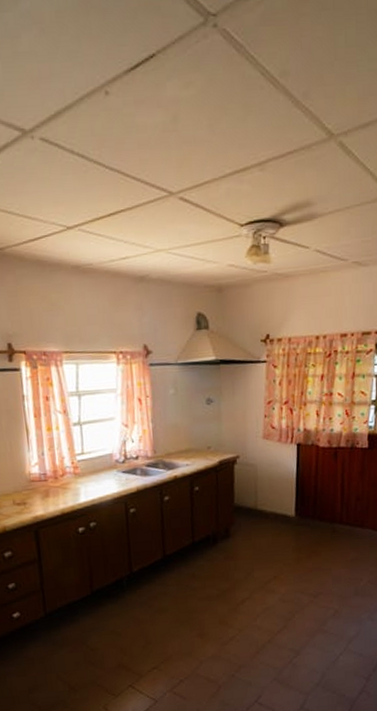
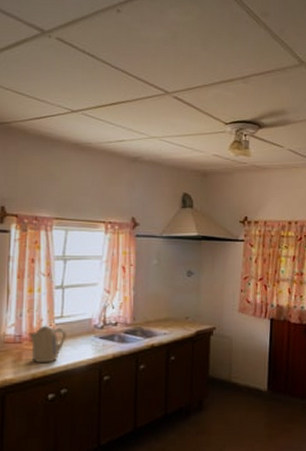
kettle: none [53,462,91,500] -> present [29,325,68,364]

